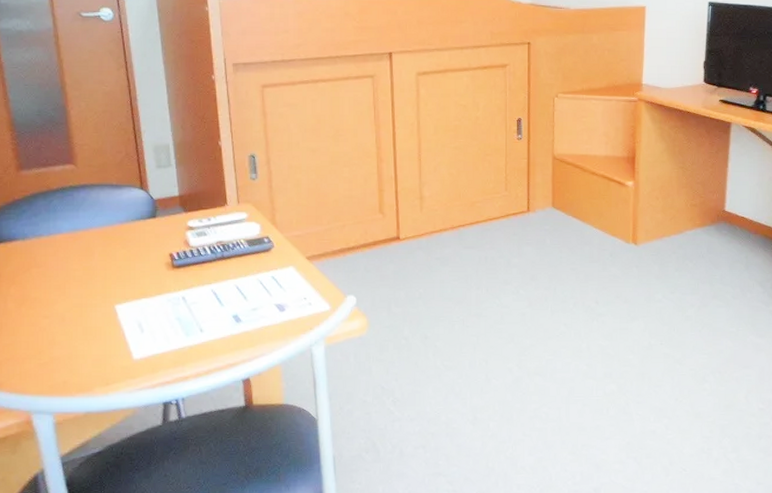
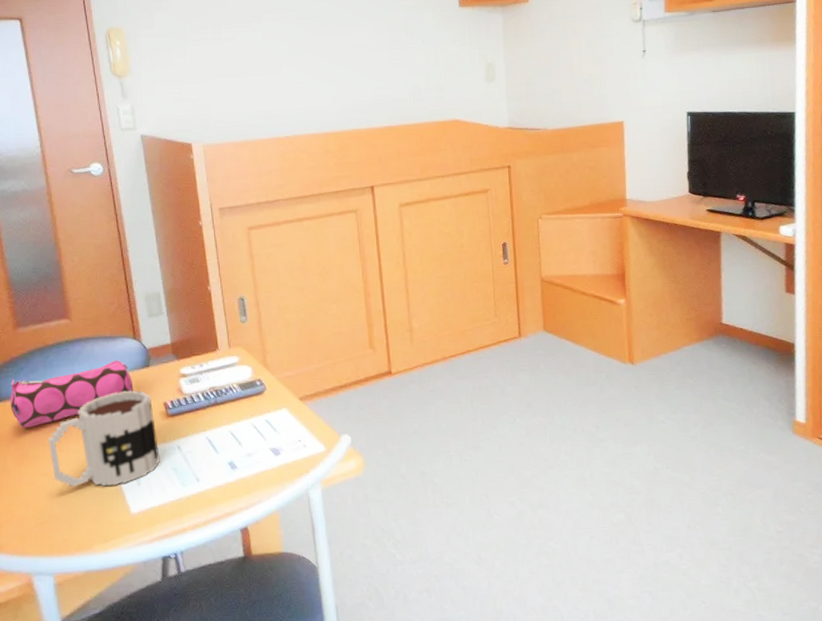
pencil case: none [11,209,139,271] -> present [10,360,134,429]
mug: none [50,239,164,332] -> present [48,390,160,488]

